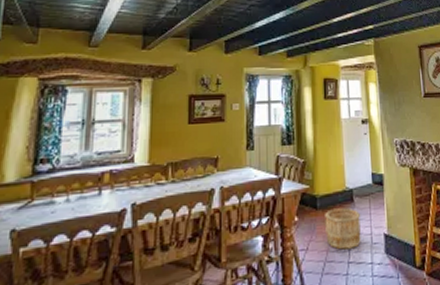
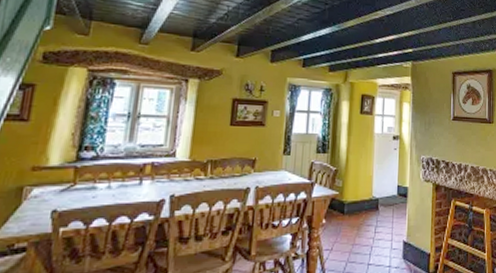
wooden bucket: present [325,207,361,250] -> none [350,215,384,252]

